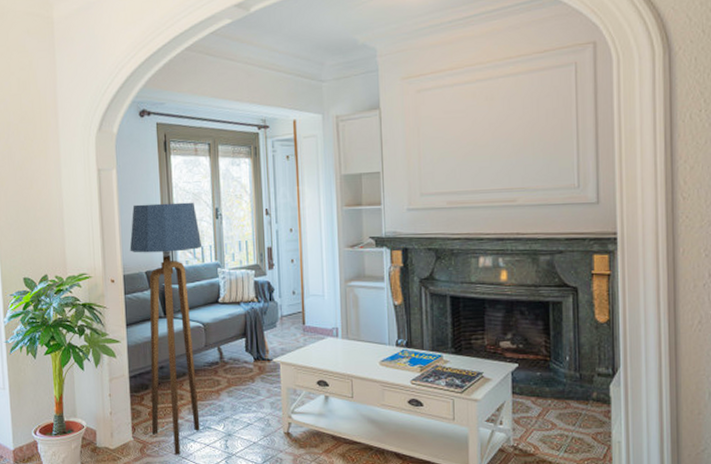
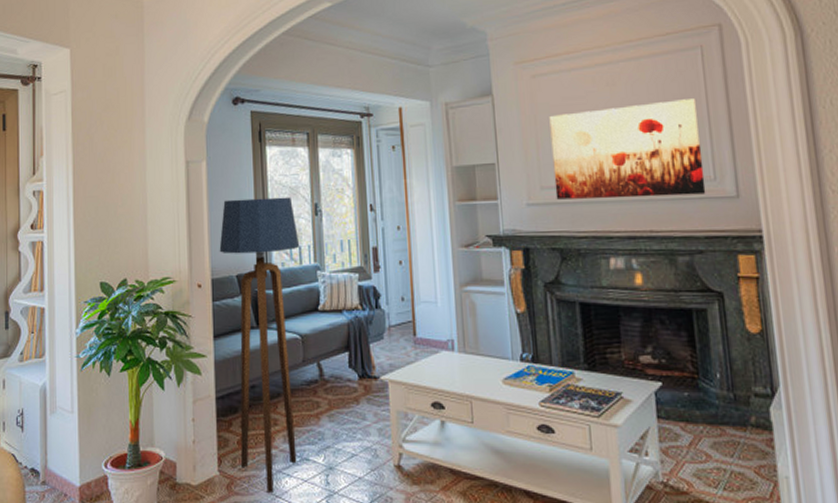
wall art: none [431,113,570,205] -> present [549,99,706,200]

